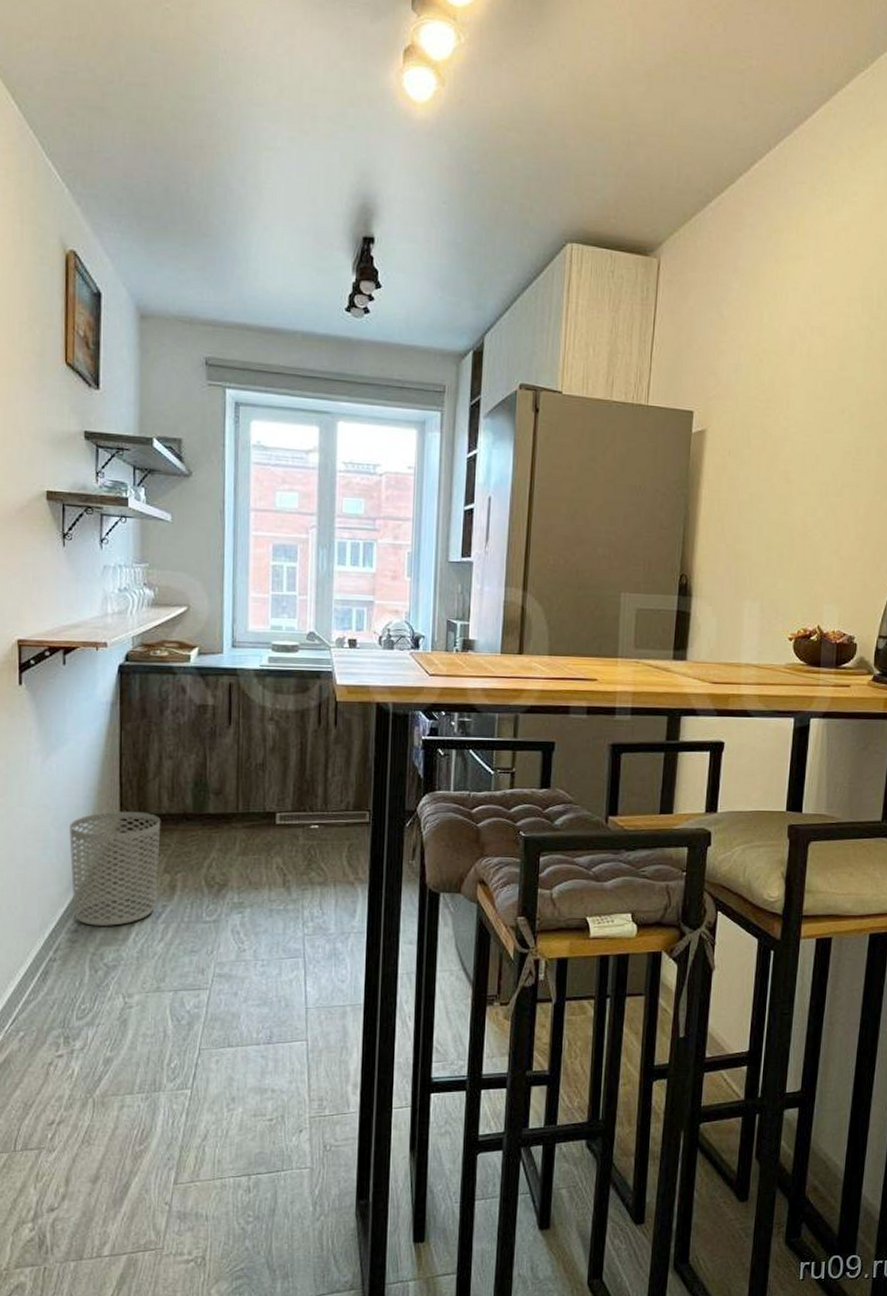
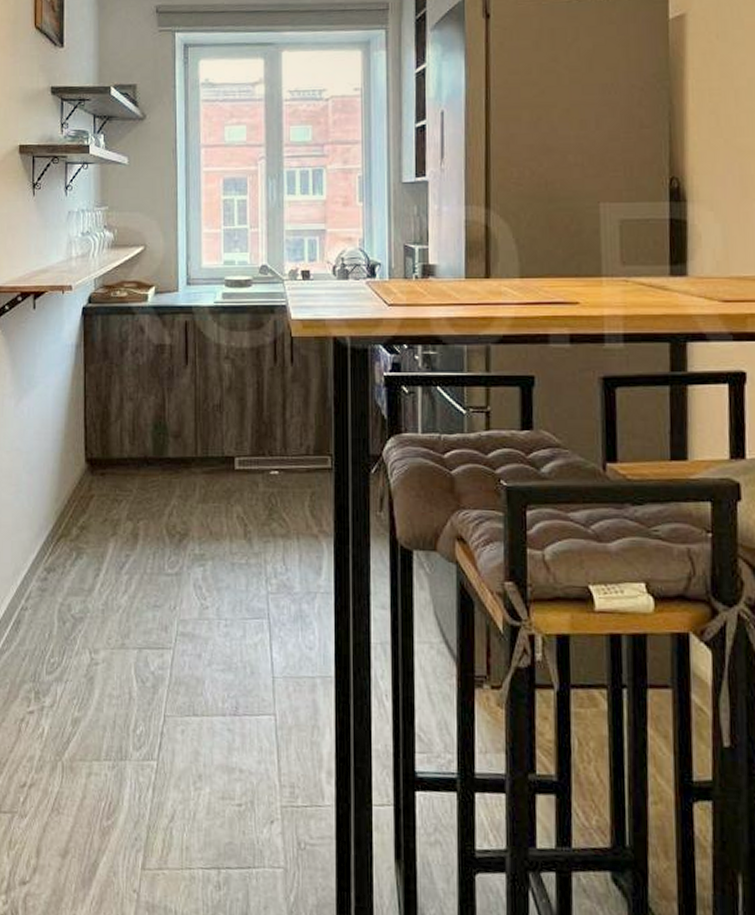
waste bin: present [69,811,161,926] -> none [39,455,123,575]

